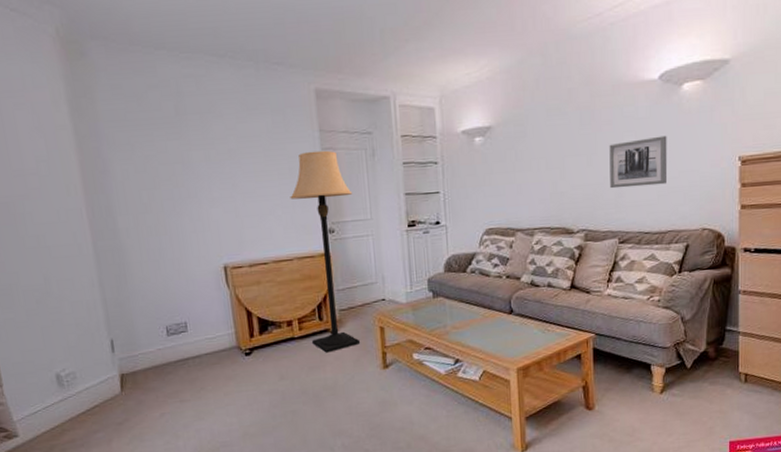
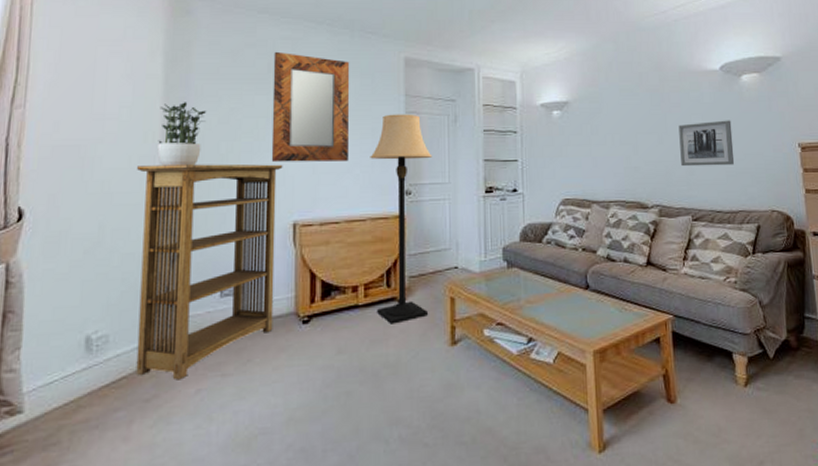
bookshelf: none [67,209,219,407] -> present [136,164,283,381]
potted plant: none [75,152,124,219] -> present [157,102,206,167]
home mirror: none [178,91,269,209] -> present [271,51,350,163]

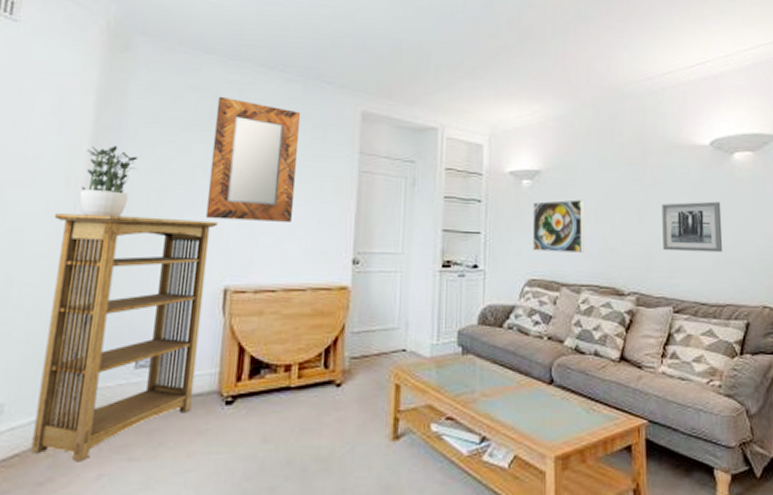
lamp: present [370,114,433,324] -> none [311,172,386,412]
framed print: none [563,126,611,174] -> present [532,199,584,253]

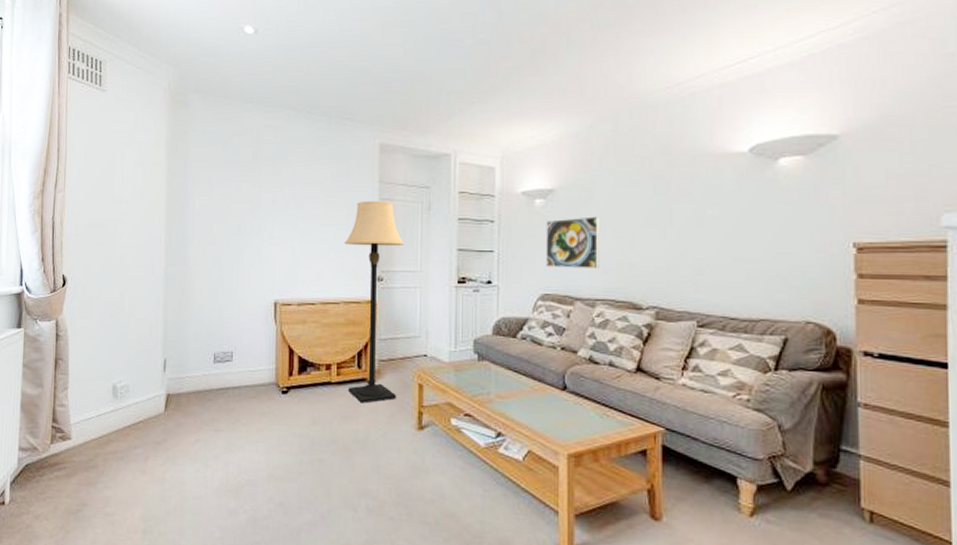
bookshelf: present [30,213,218,462] -> none [148,244,266,430]
potted plant: present [79,146,137,217] -> none [163,188,201,245]
home mirror: present [205,96,300,222] -> none [255,139,327,246]
lamp: none [311,172,386,412] -> present [344,200,405,404]
wall art: present [662,201,723,253] -> none [688,212,760,266]

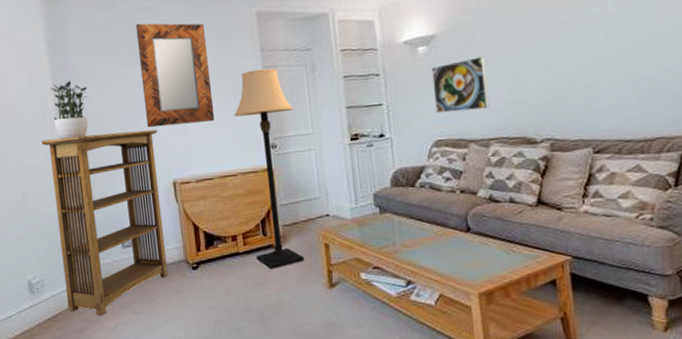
bookshelf: none [148,244,266,430] -> present [42,129,169,316]
potted plant: none [163,188,201,245] -> present [50,81,88,140]
home mirror: none [255,139,327,246] -> present [135,23,214,128]

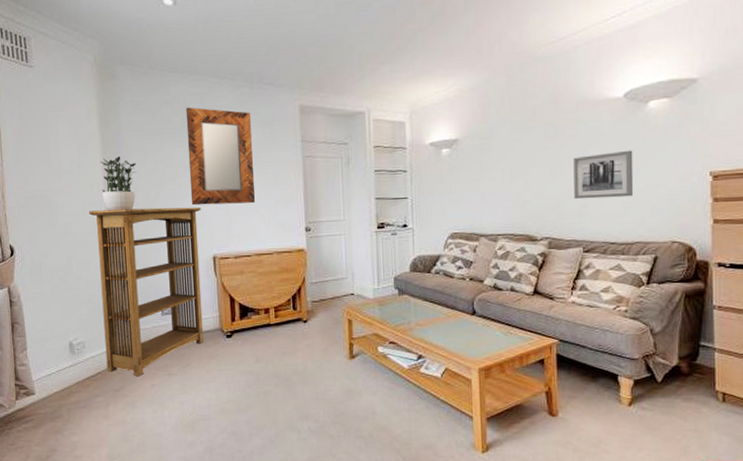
lamp: present [234,68,304,269] -> none [273,158,329,340]
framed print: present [431,56,490,114] -> none [452,161,500,209]
wall art: none [573,31,650,93] -> present [573,150,634,200]

